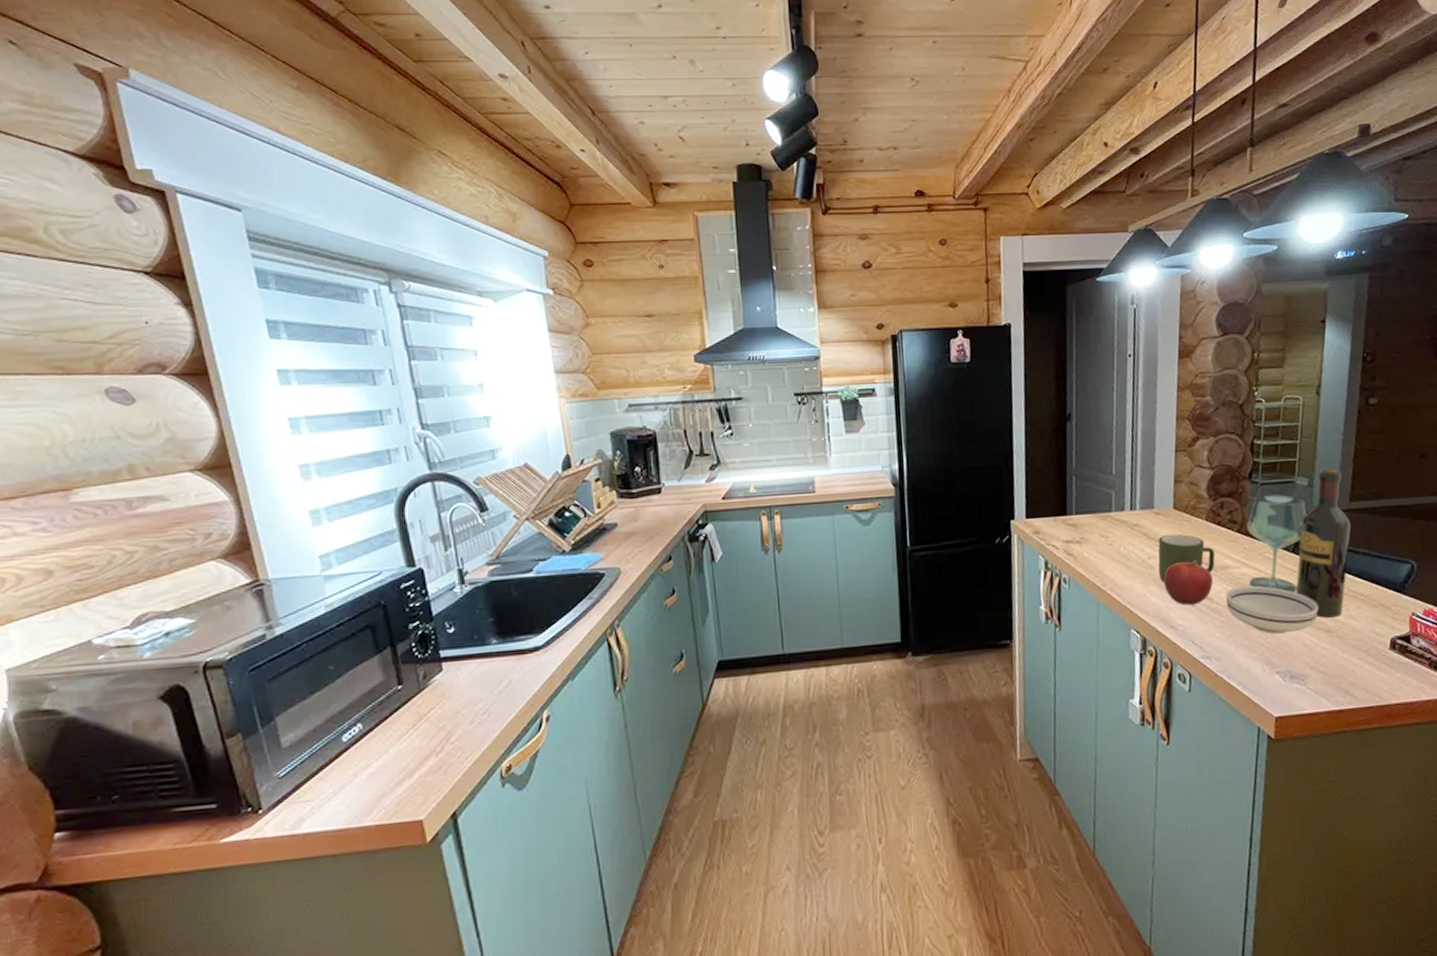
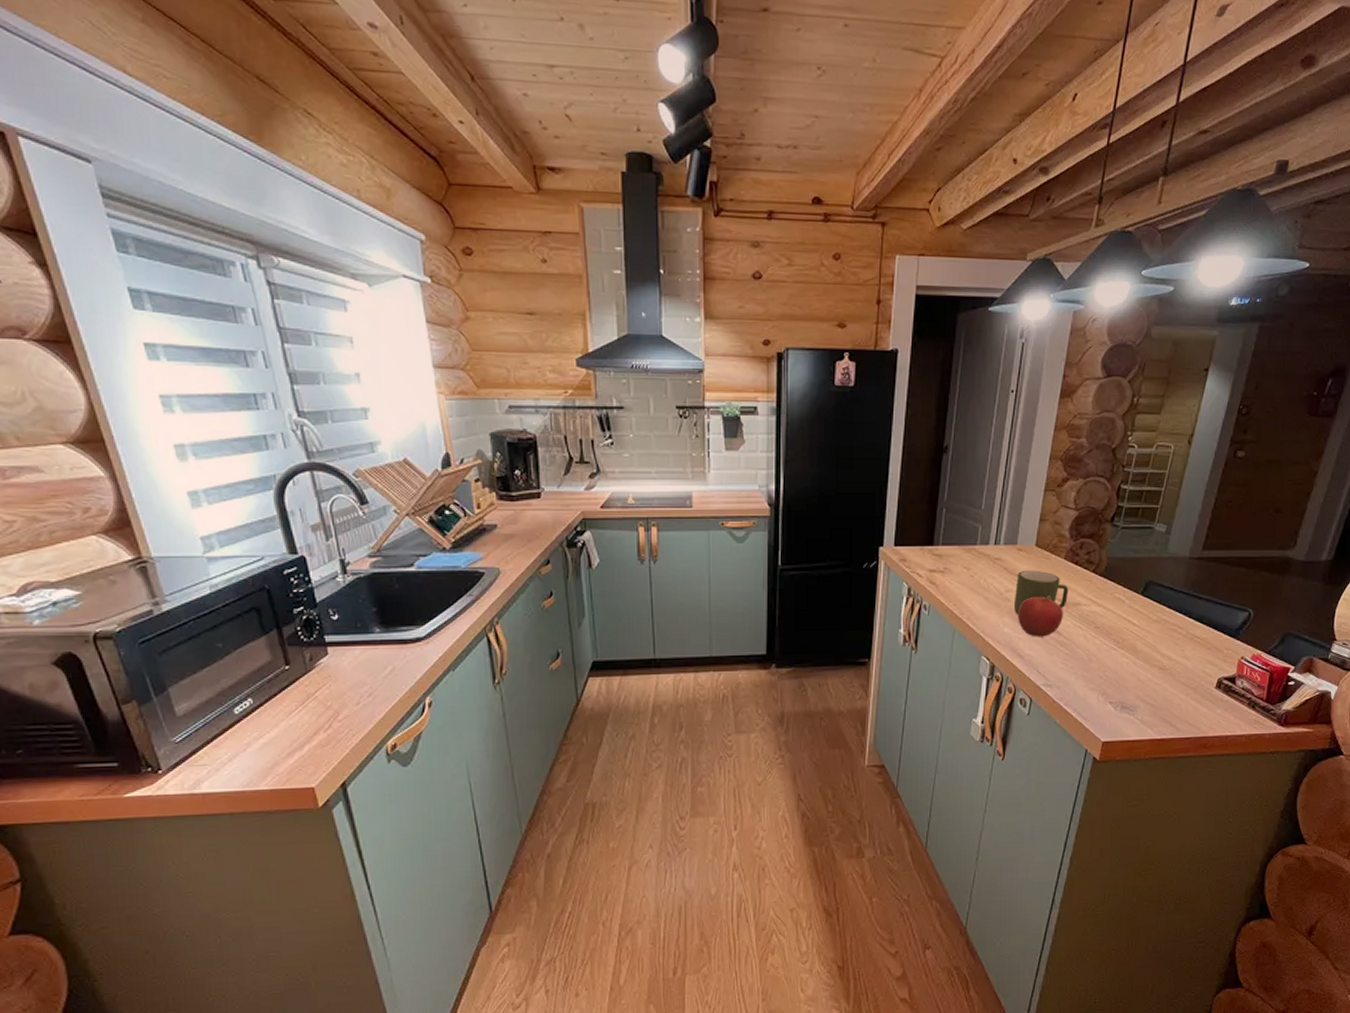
bowl: present [1225,585,1319,634] -> none [1072,623,1157,668]
wine glass: present [1247,494,1306,593] -> none [1097,537,1160,632]
wine bottle: present [1296,469,1351,618] -> none [1138,518,1200,656]

